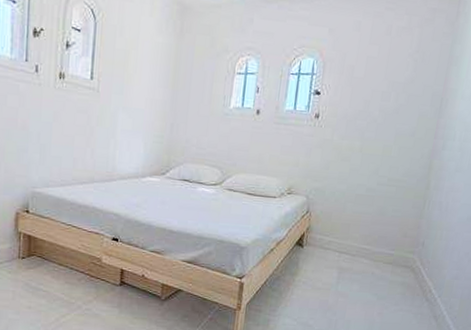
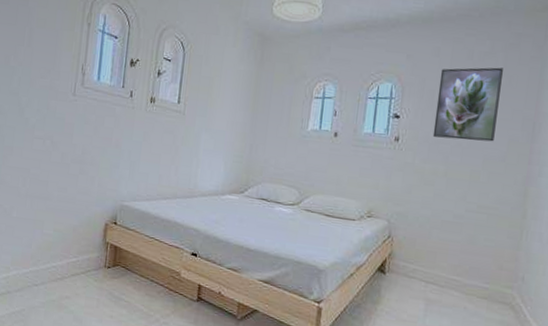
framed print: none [350,43,418,118] -> present [432,67,503,142]

